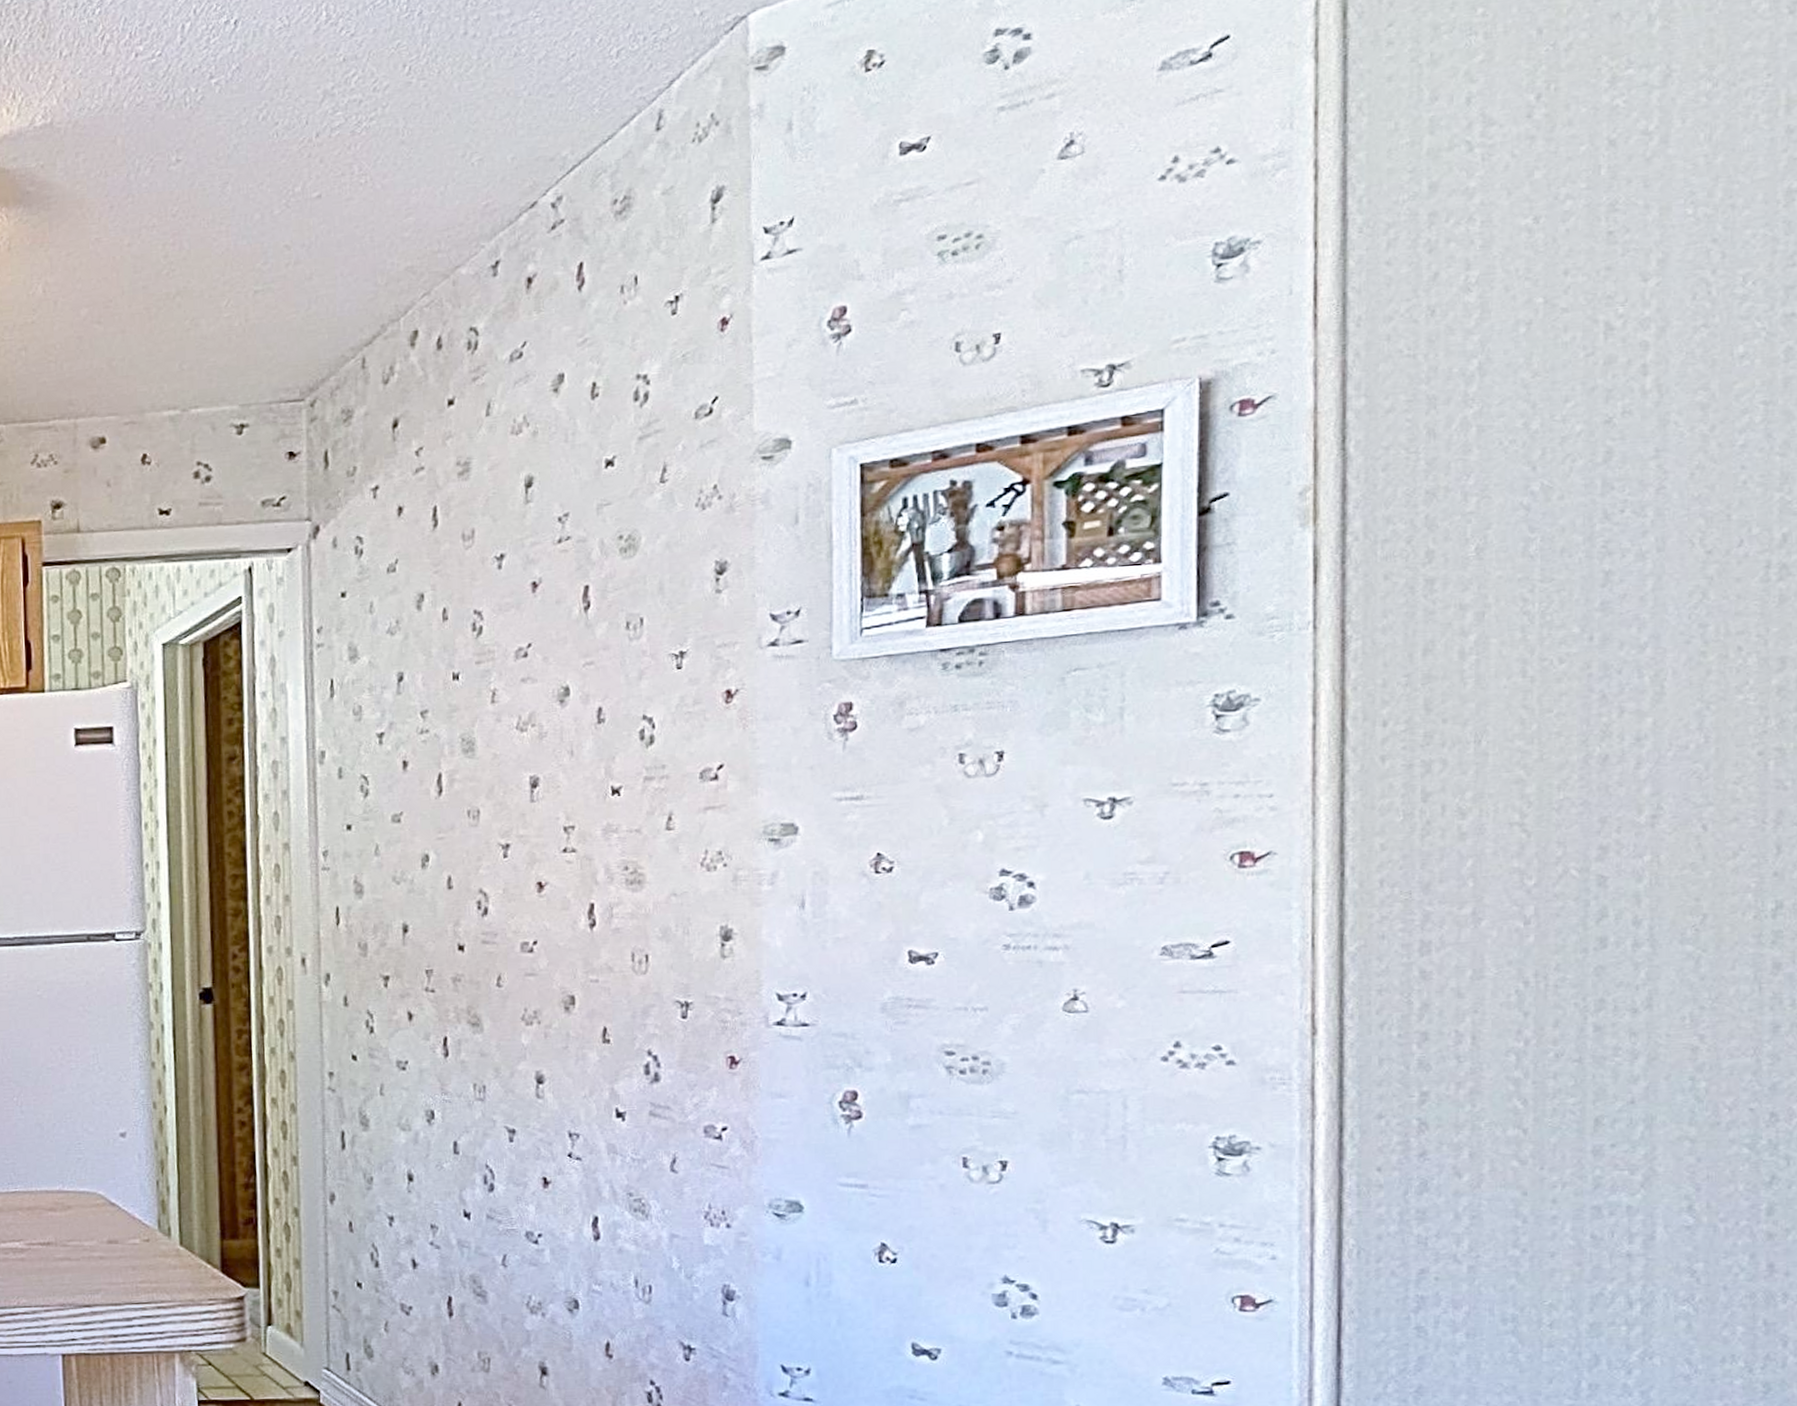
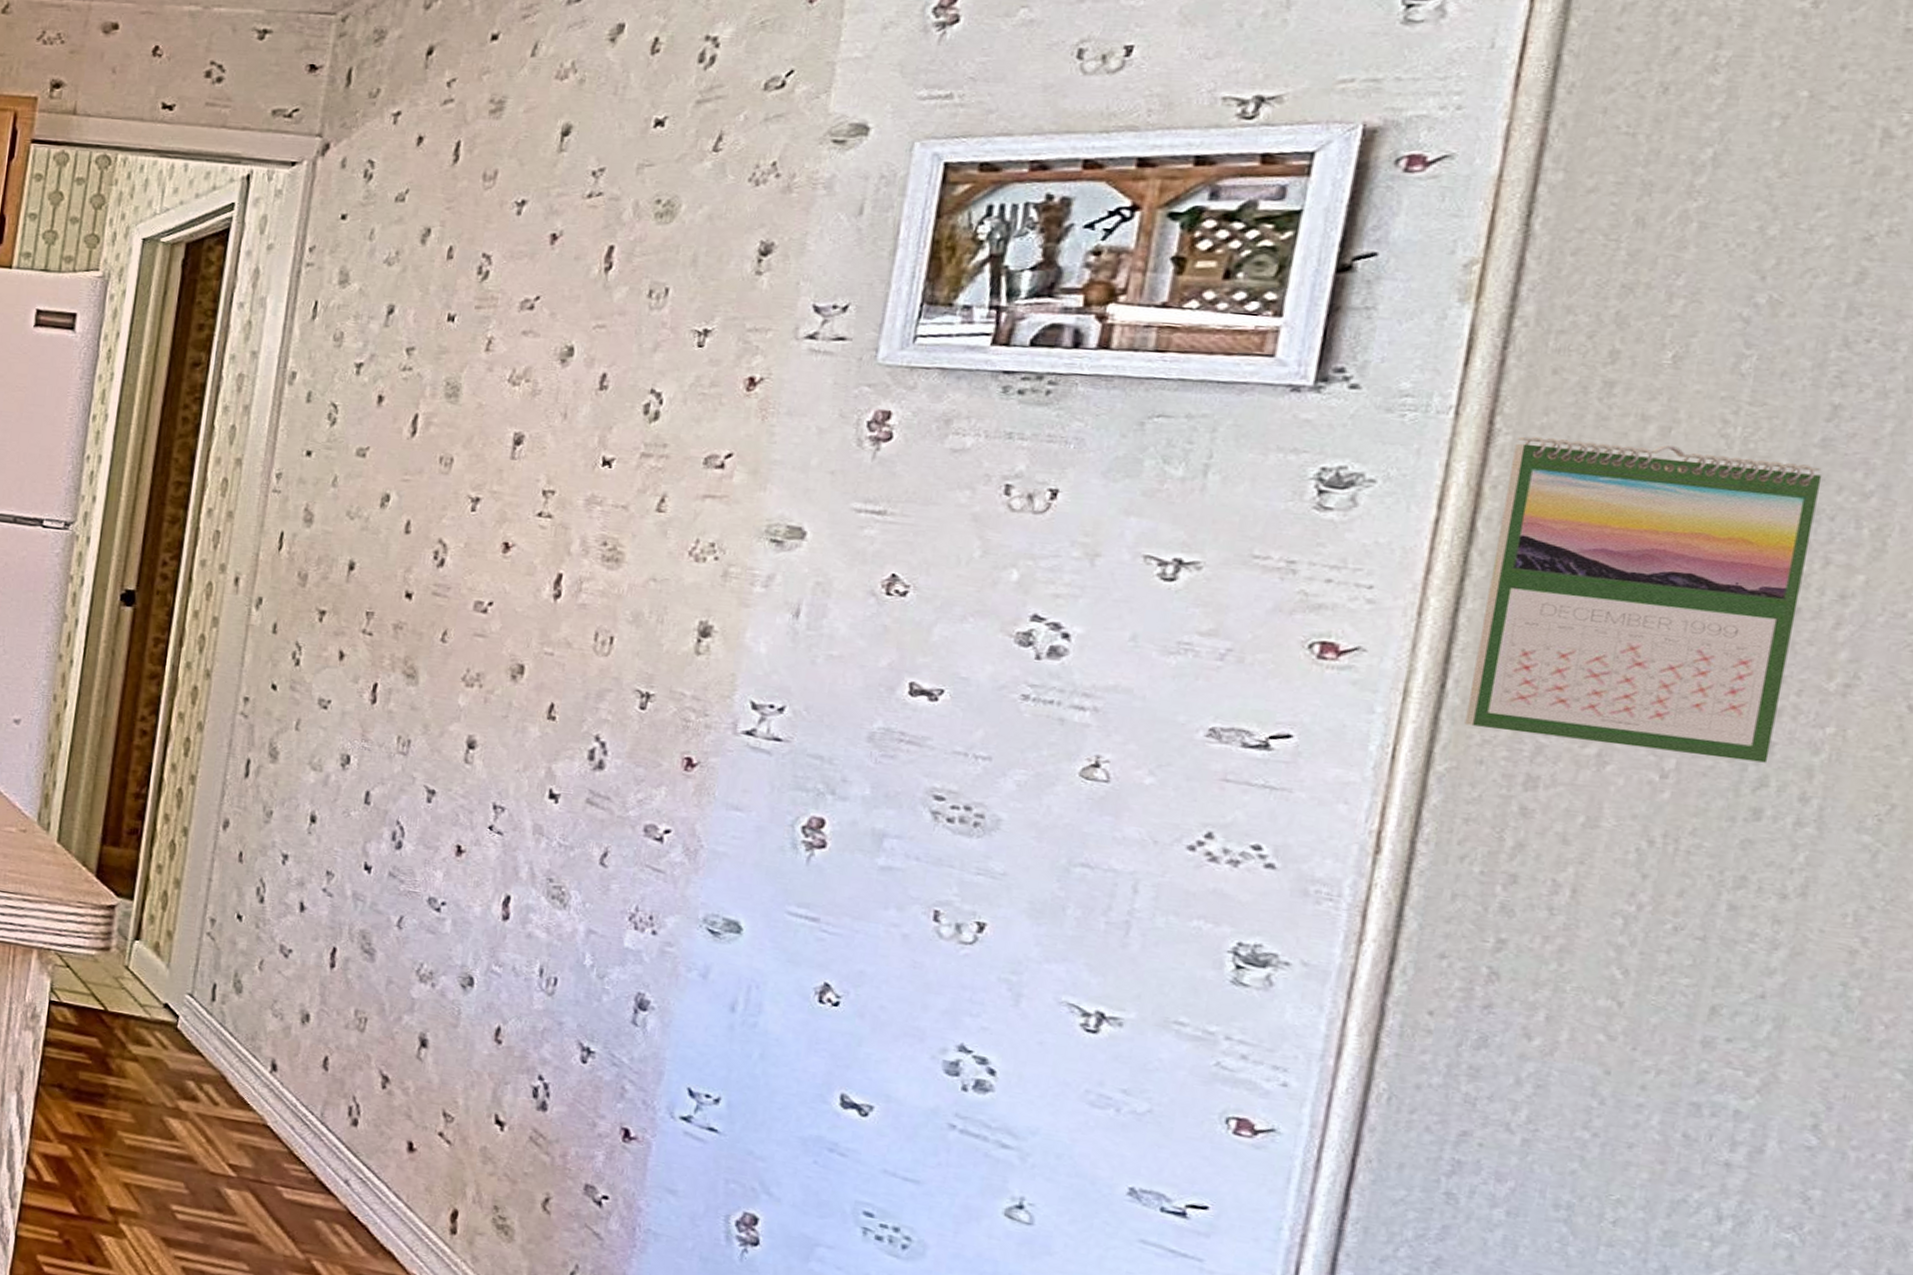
calendar: none [1364,627,1606,906] -> present [1464,436,1822,763]

